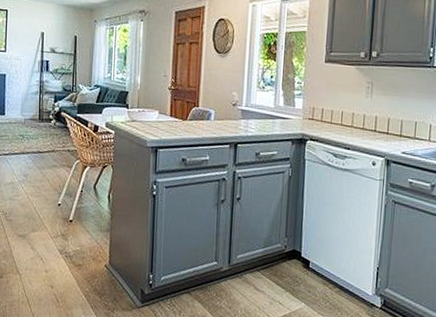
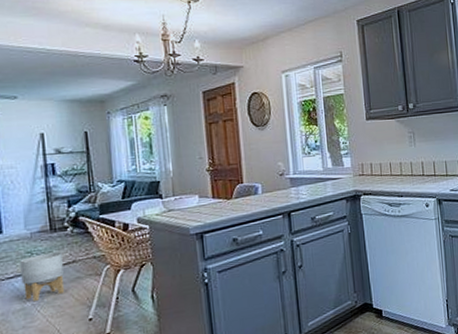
planter: none [13,139,45,180] -> present [19,251,65,302]

